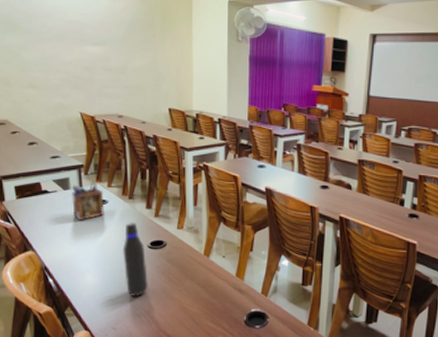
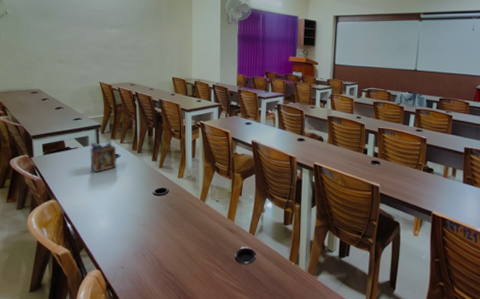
water bottle: present [123,222,148,296] -> none [131,172,152,238]

